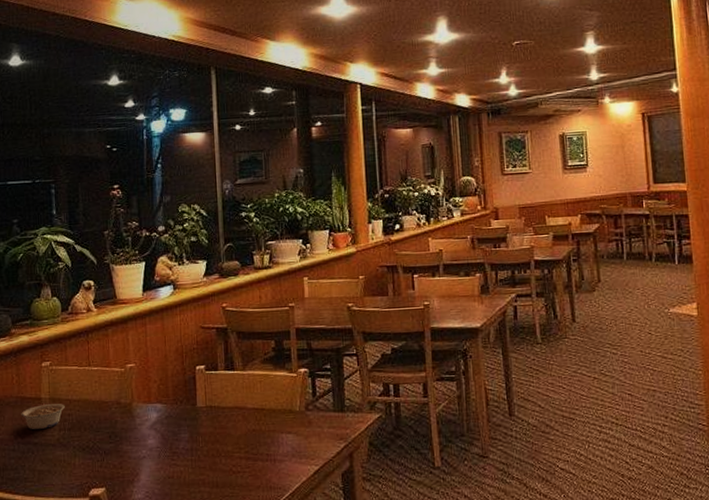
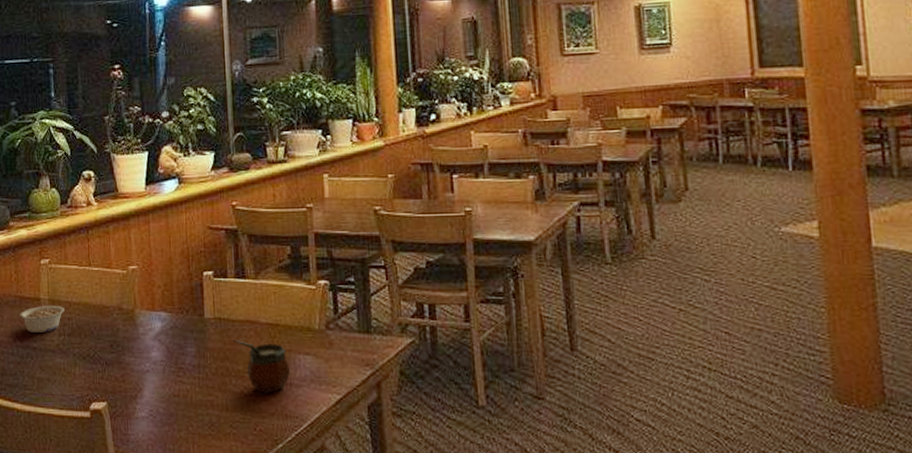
gourd: none [223,424,275,470] -> present [233,340,291,394]

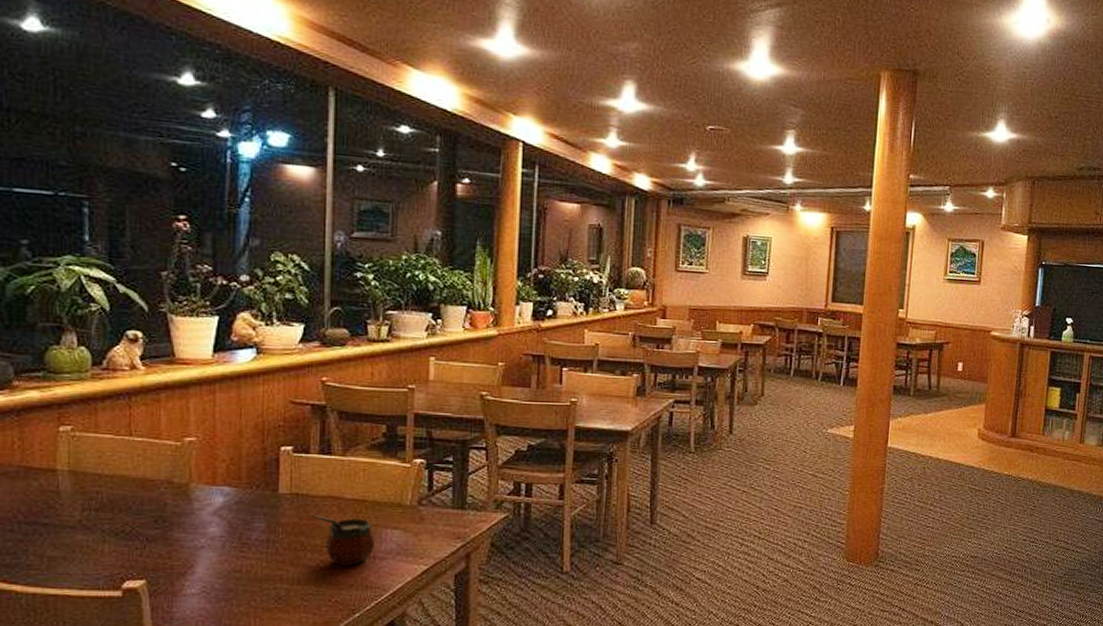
legume: present [20,306,65,332] -> none [24,478,92,507]

